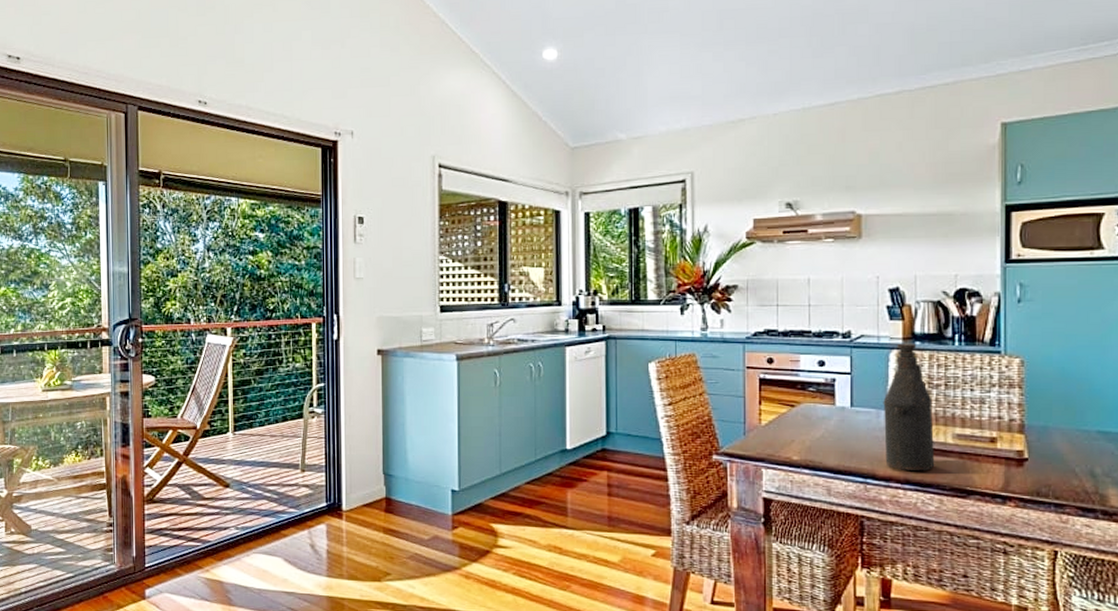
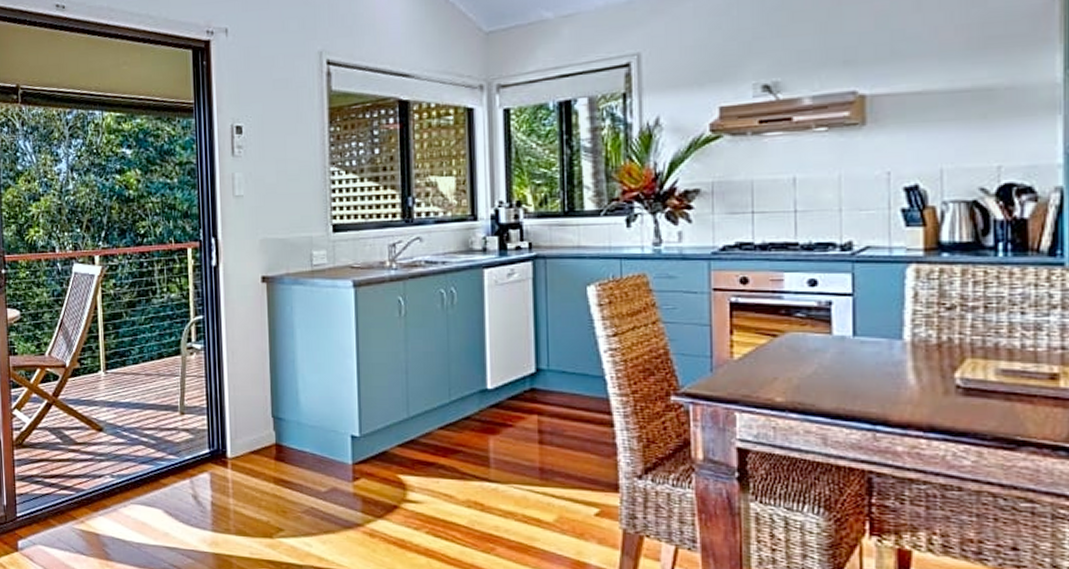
bottle: present [883,343,935,471] -> none [897,254,971,415]

